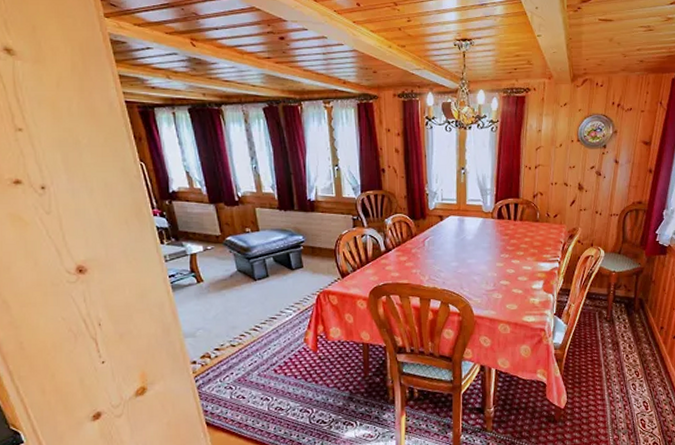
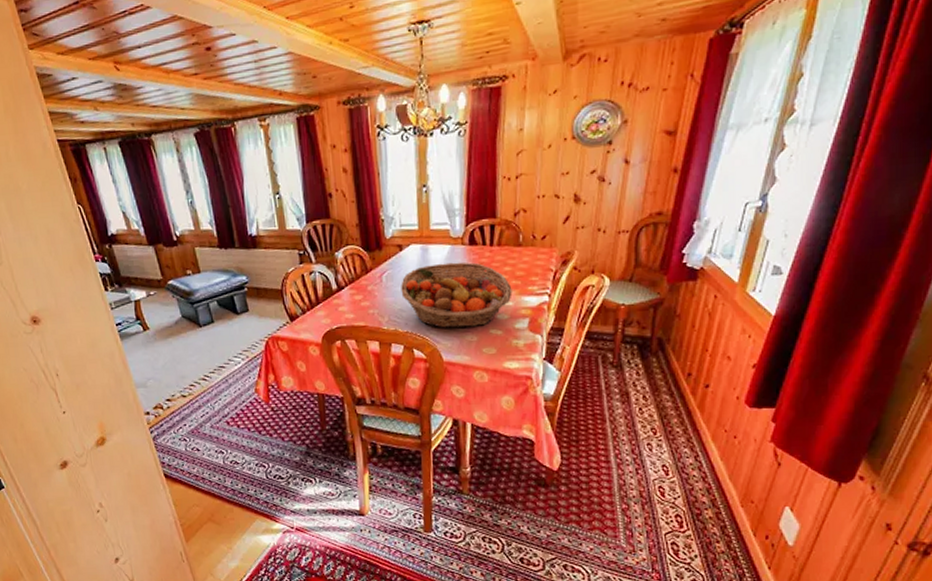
fruit basket: none [440,232,531,287] -> present [401,262,513,328]

